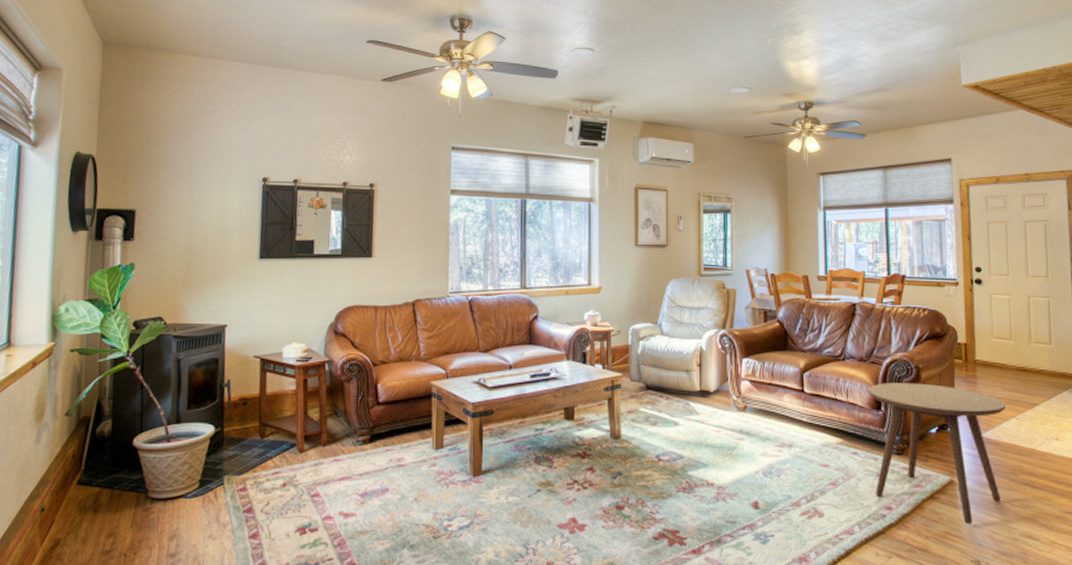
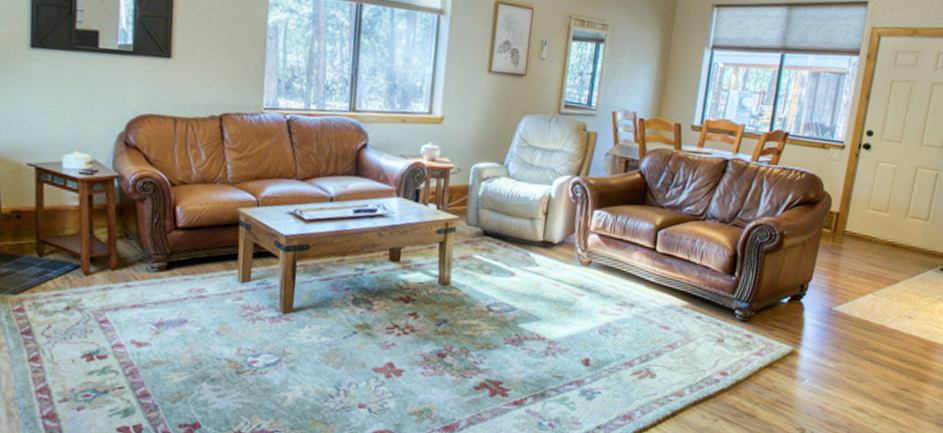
side table: present [868,383,1006,525] -> none [713,247,866,395]

